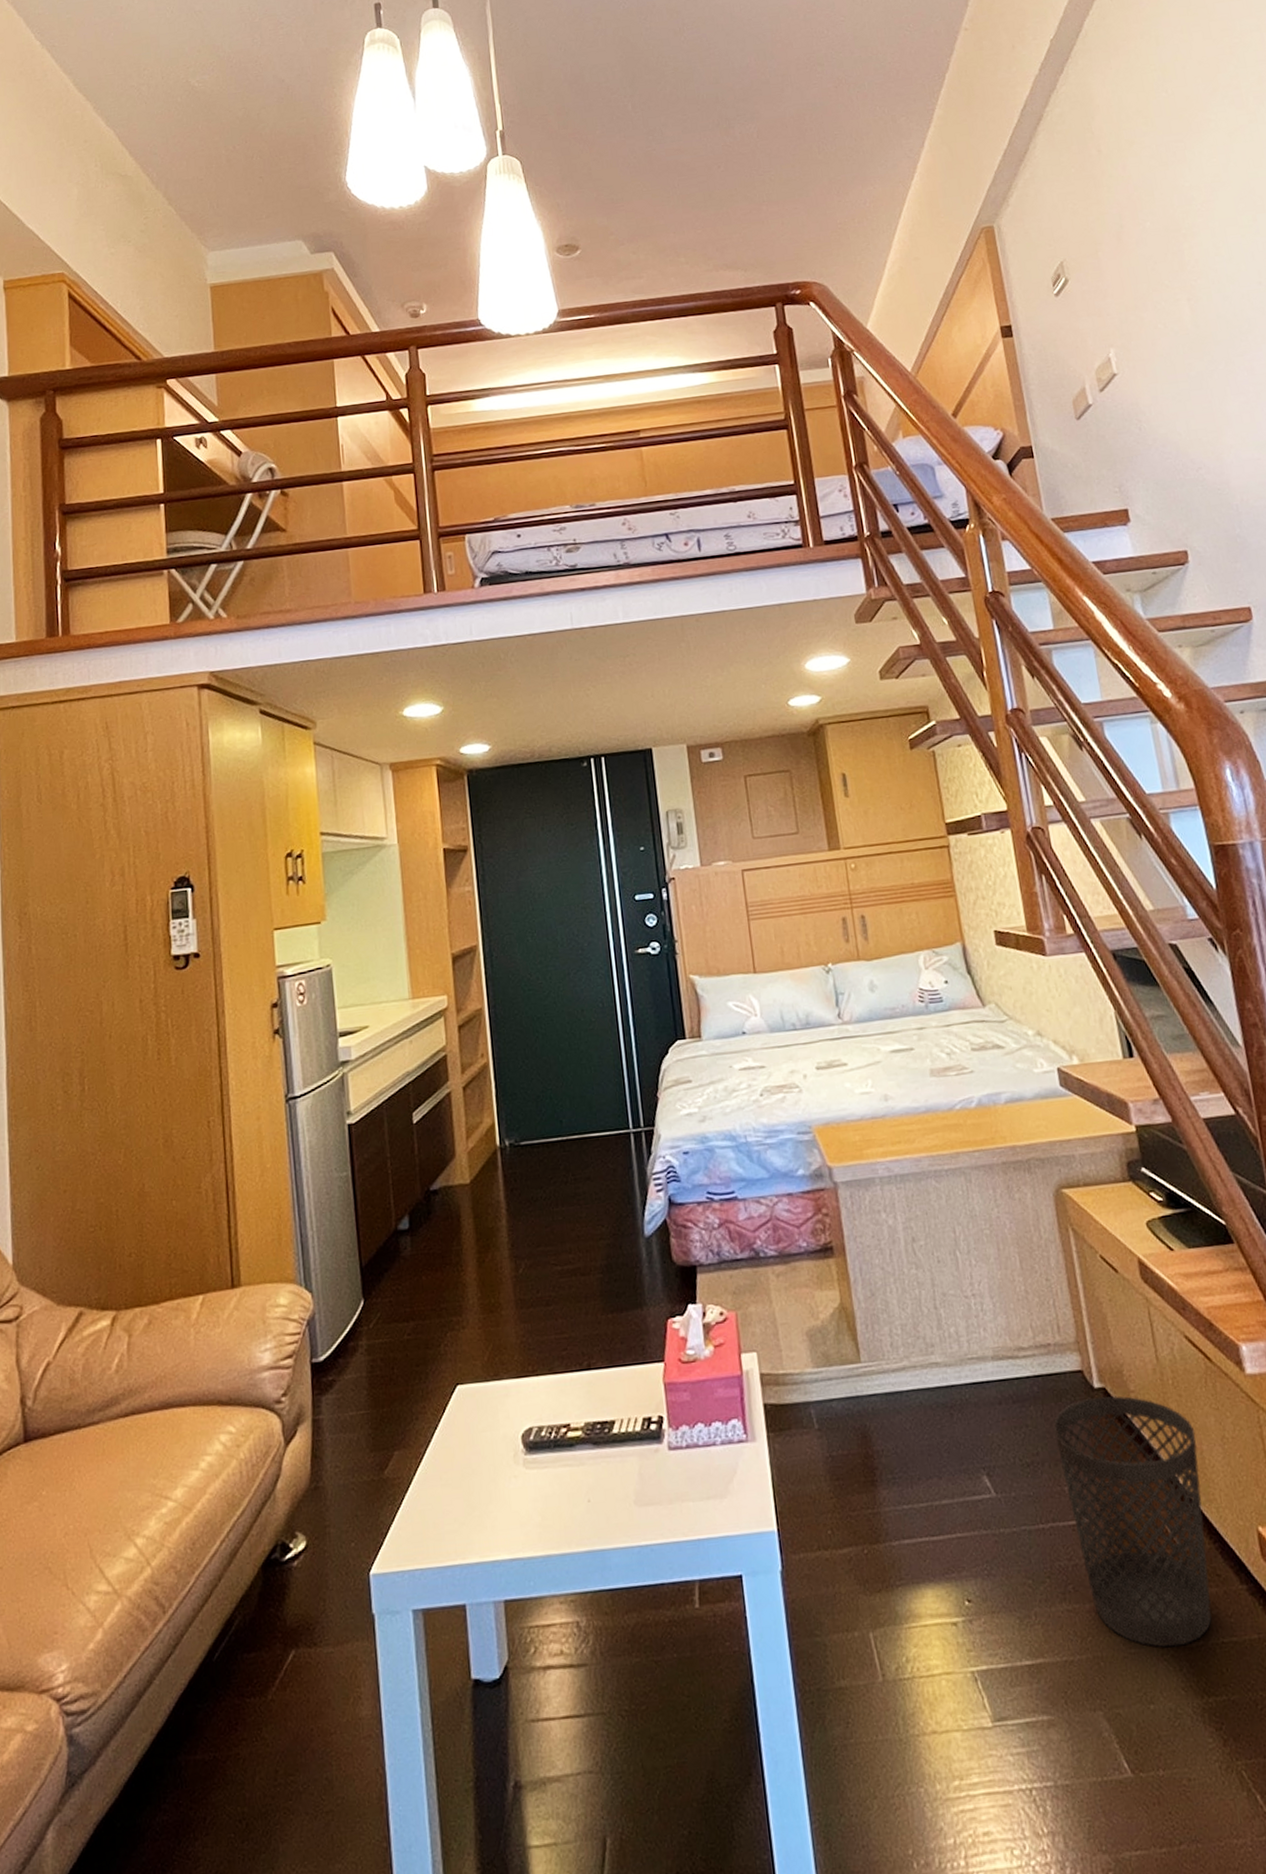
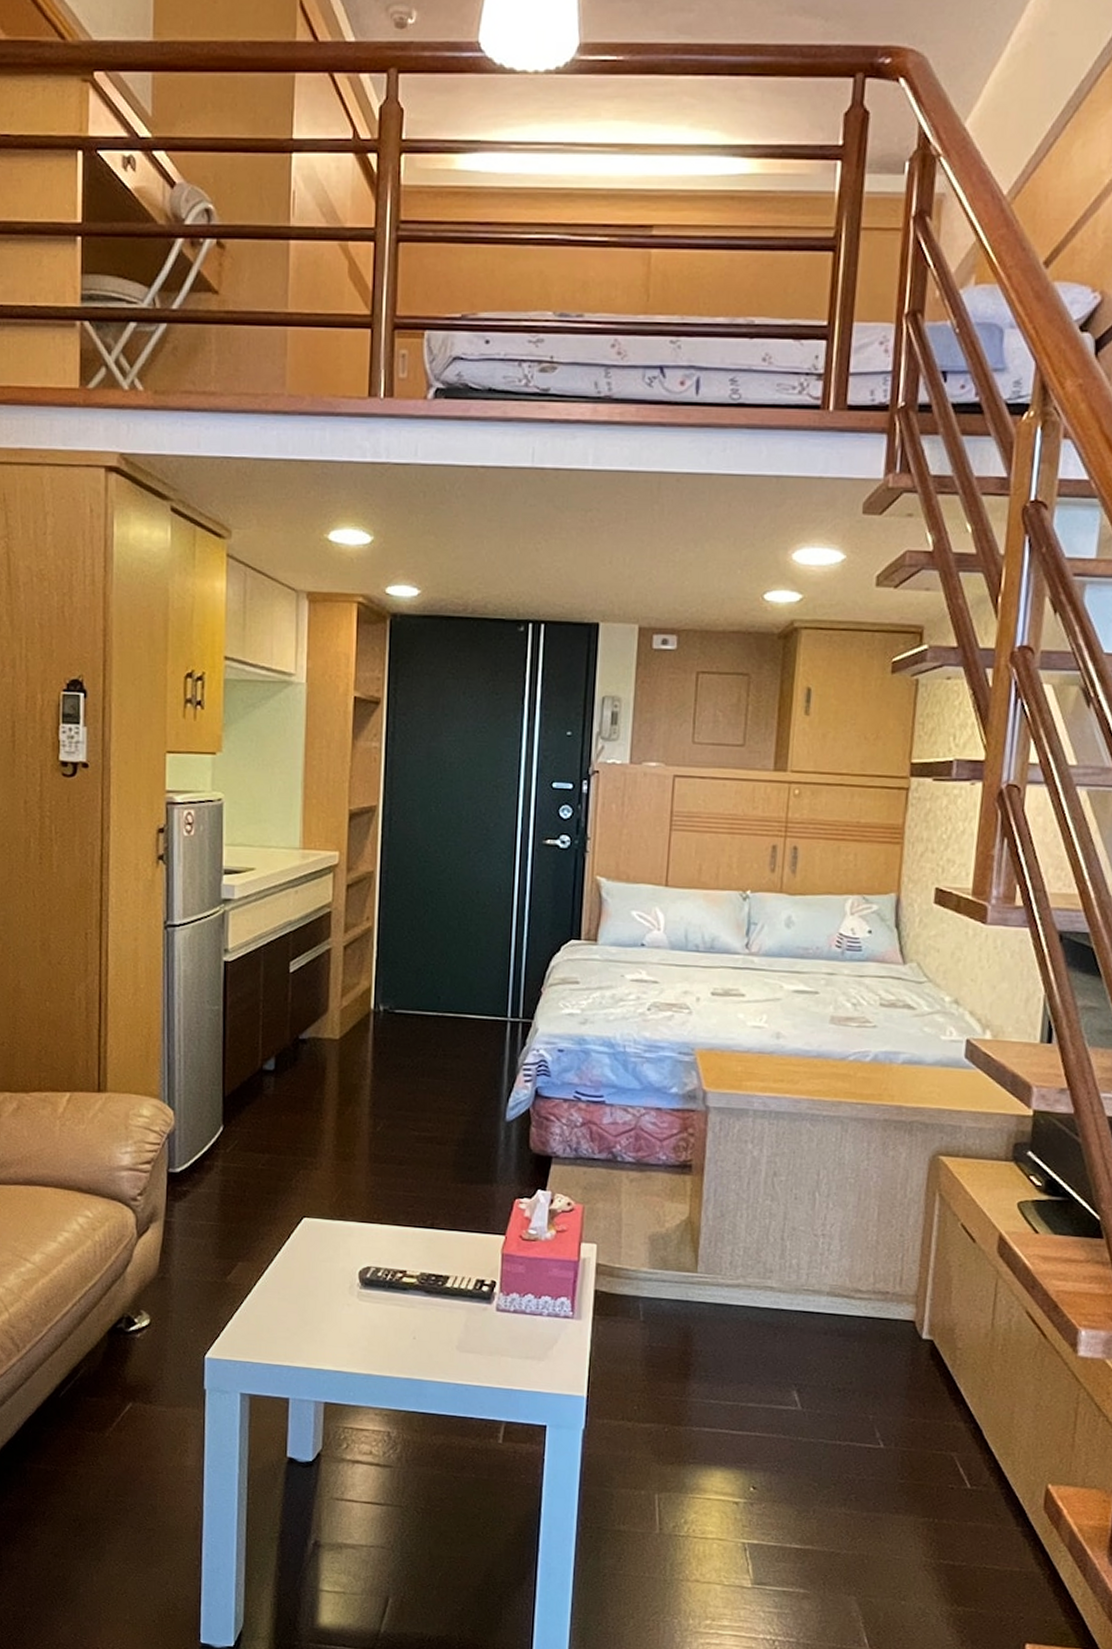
wastebasket: present [1053,1396,1212,1647] -> none [870,1346,1012,1563]

